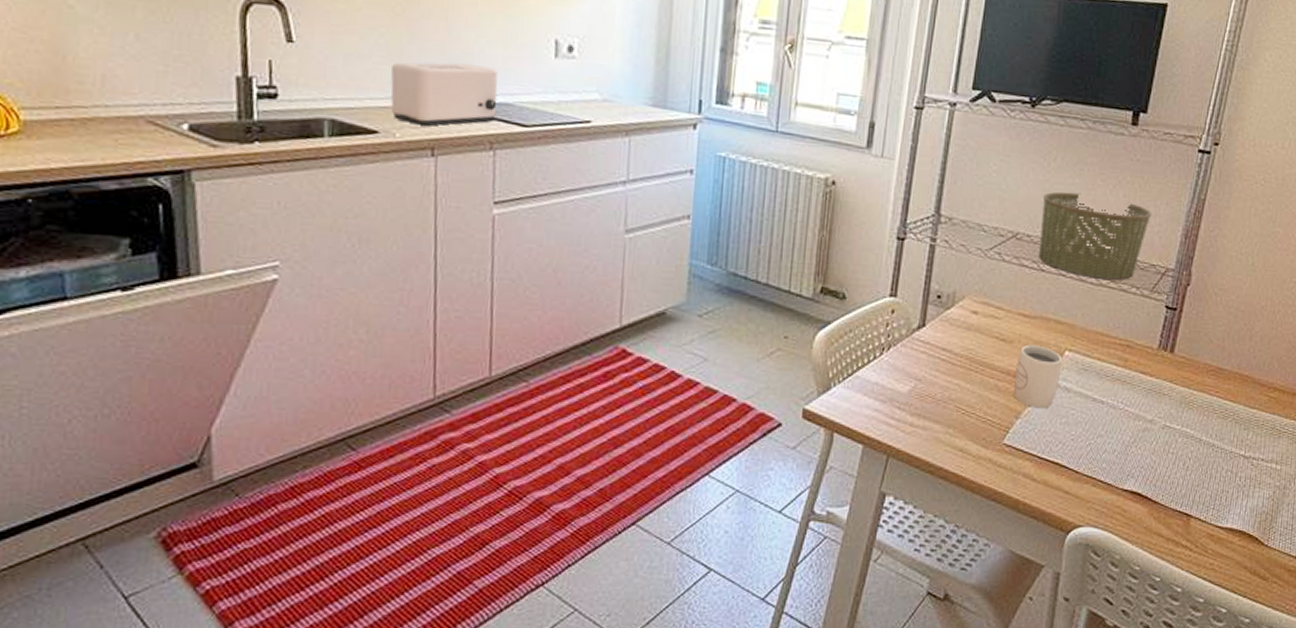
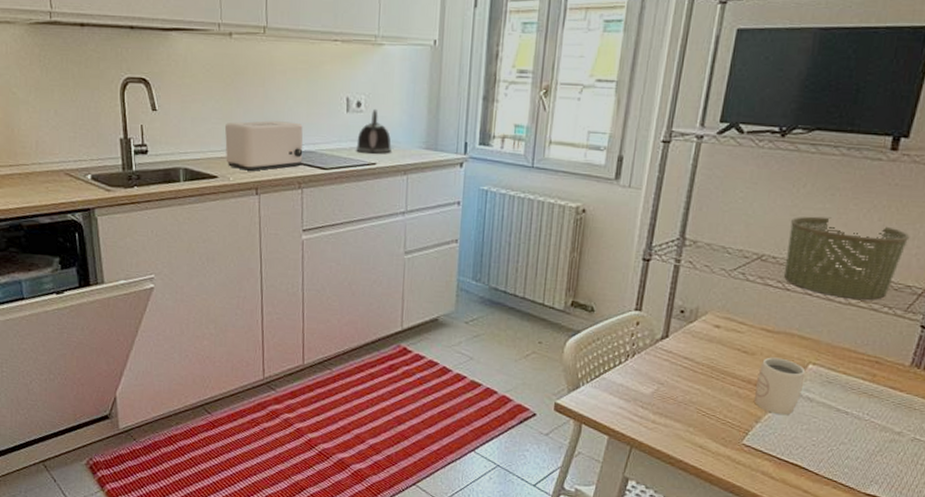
kettle: none [566,55,611,112] -> present [356,108,392,155]

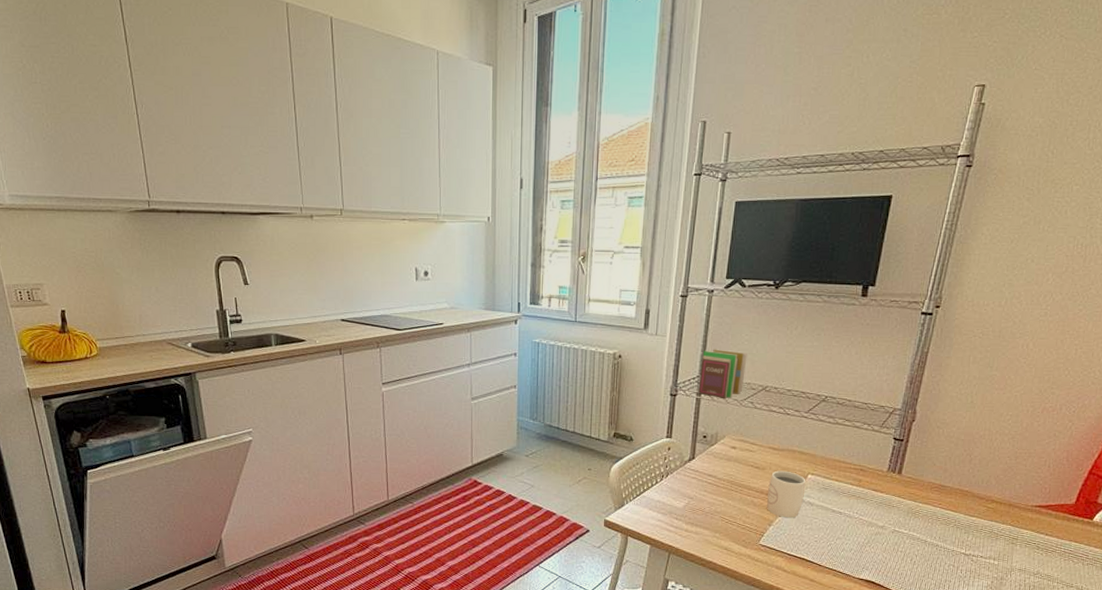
toaster: present [225,121,303,171] -> none [310,290,380,334]
kettle: present [356,108,392,155] -> none [426,276,456,316]
books: none [677,207,741,267] -> present [698,349,747,398]
basket: present [784,216,910,300] -> none [784,353,881,419]

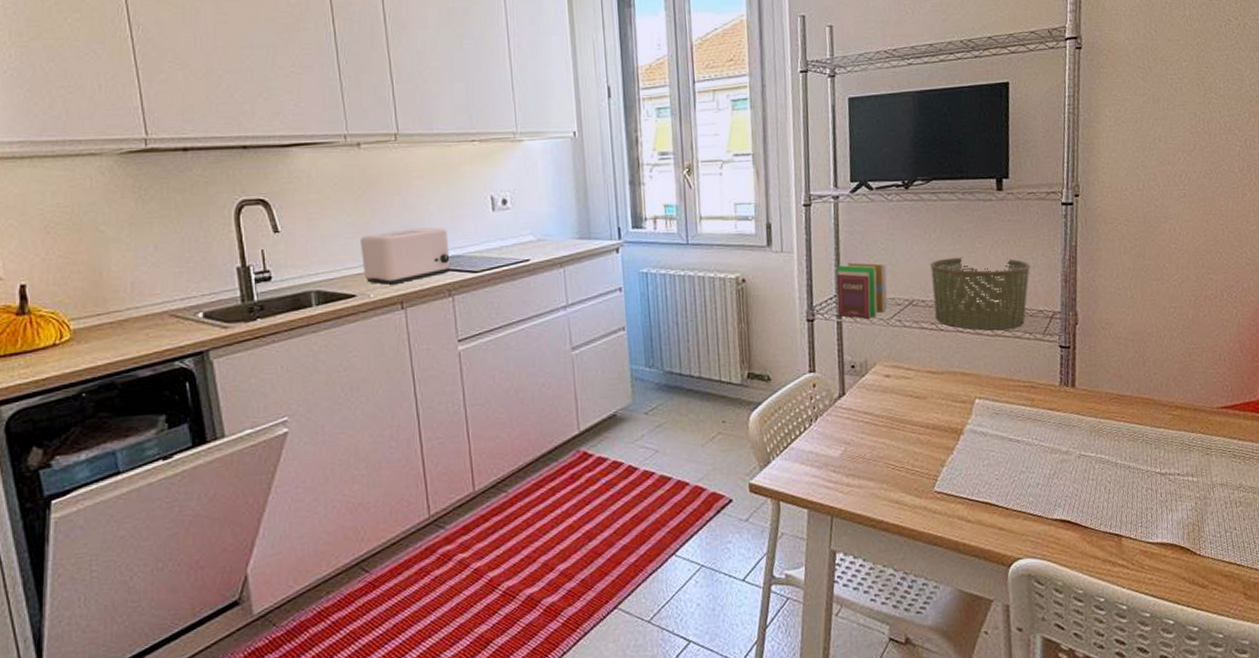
toaster: none [310,290,380,334] -> present [361,227,450,285]
mug: present [766,470,806,518] -> none [933,397,976,455]
basket: none [784,353,881,419] -> present [930,257,1031,331]

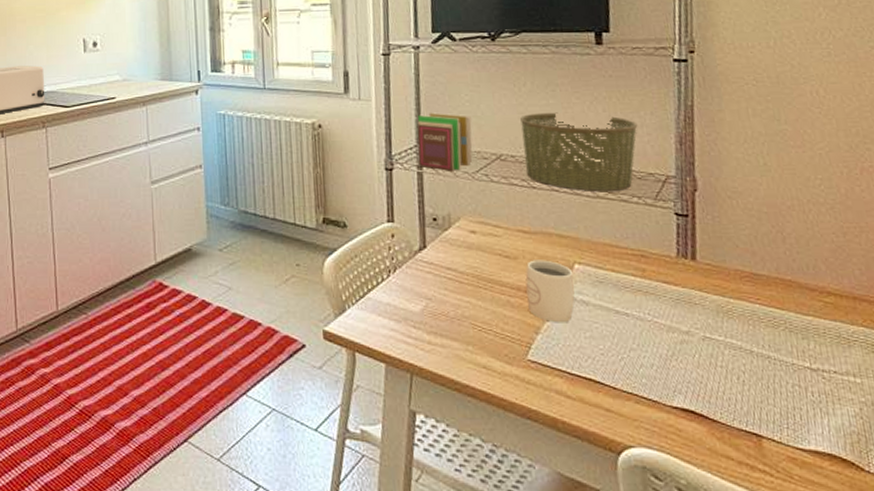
mug: none [933,397,976,455] -> present [525,260,575,323]

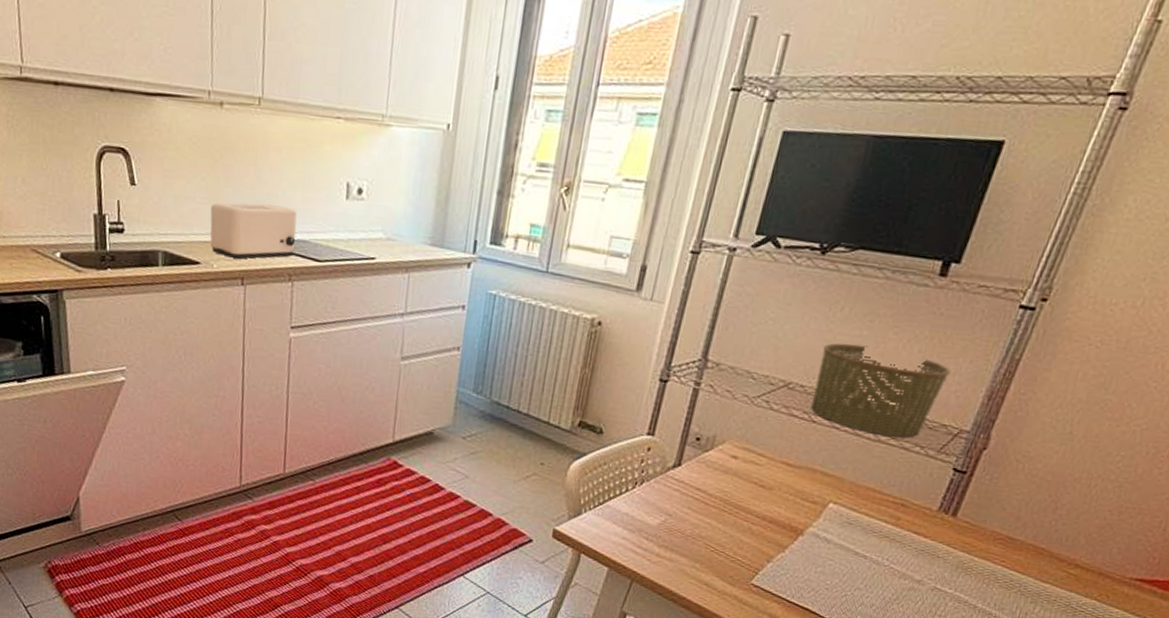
books: present [417,112,473,171] -> none [697,326,771,393]
mug: present [525,260,575,323] -> none [768,493,826,556]

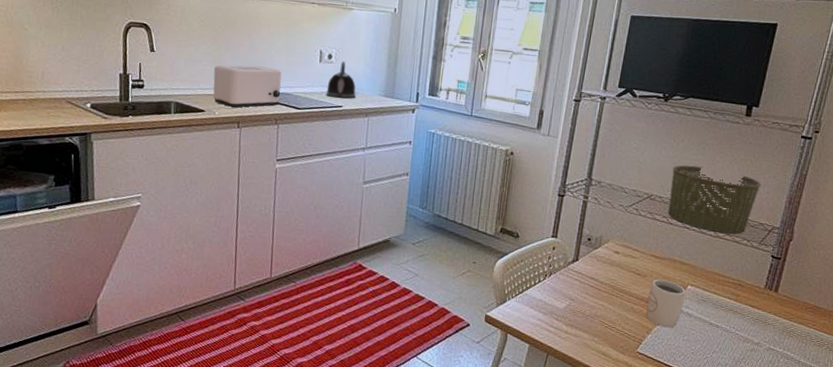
kettle: none [354,197,394,249] -> present [326,61,356,100]
mug: none [768,493,826,556] -> present [646,279,686,328]

